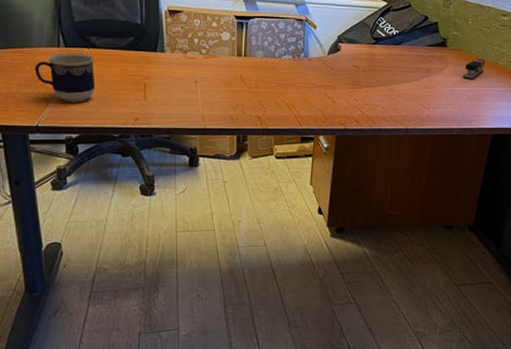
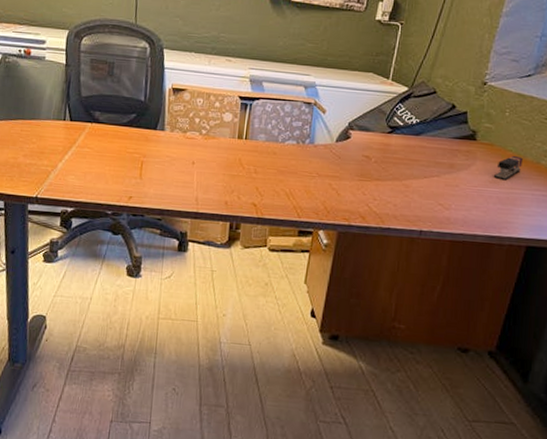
cup: present [34,52,95,102] -> none [40,126,96,177]

